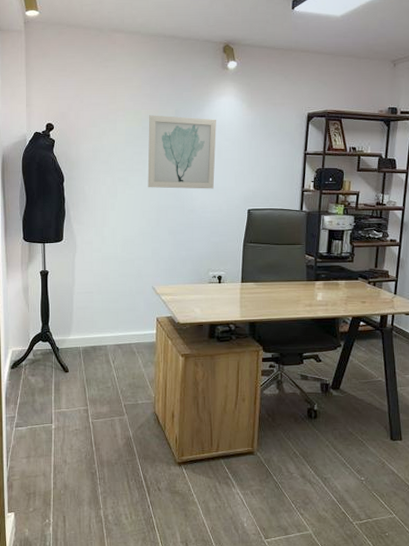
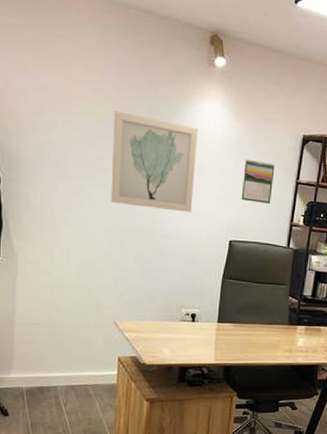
calendar: none [256,139,284,175] -> present [241,159,275,205]

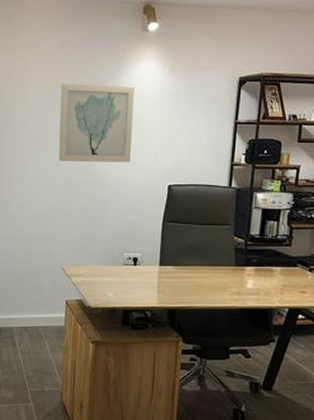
calendar: present [241,159,275,205] -> none [178,107,211,147]

